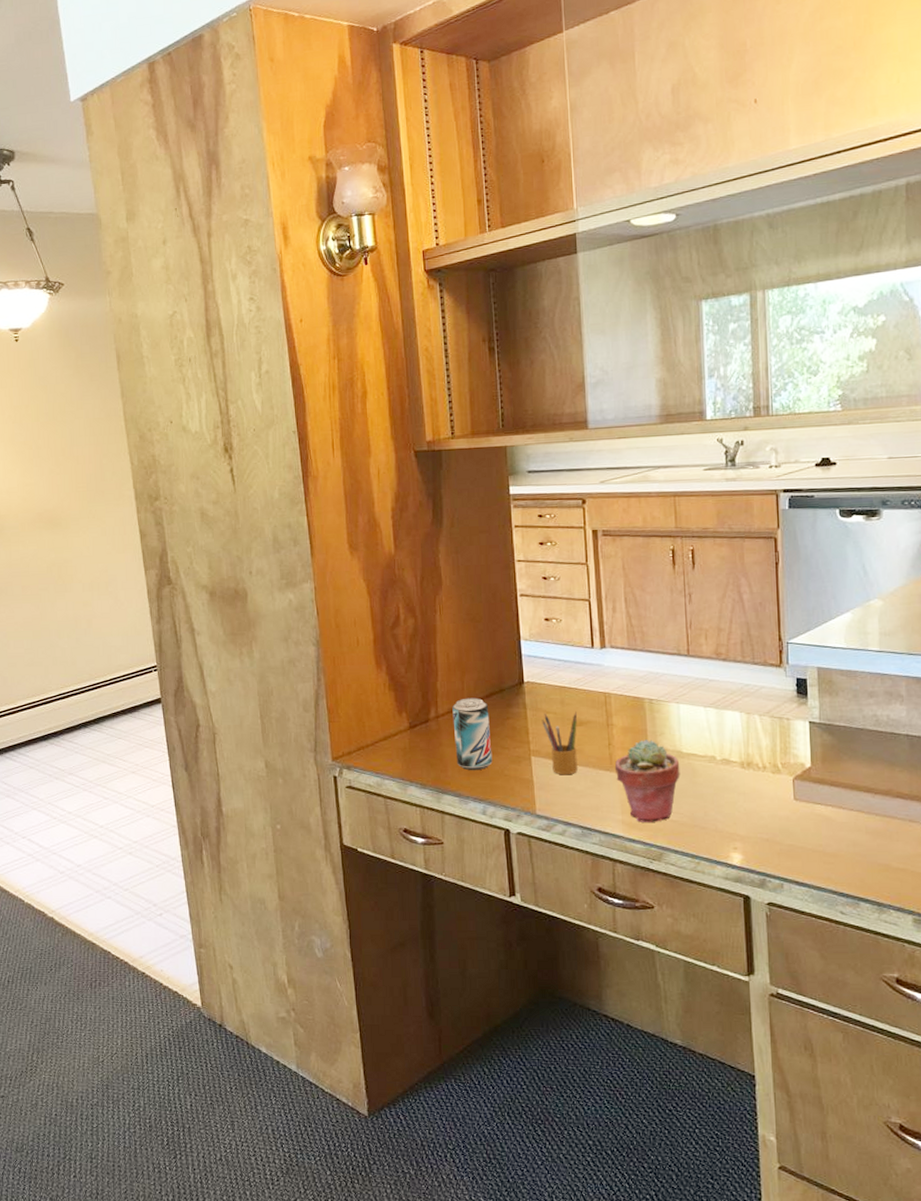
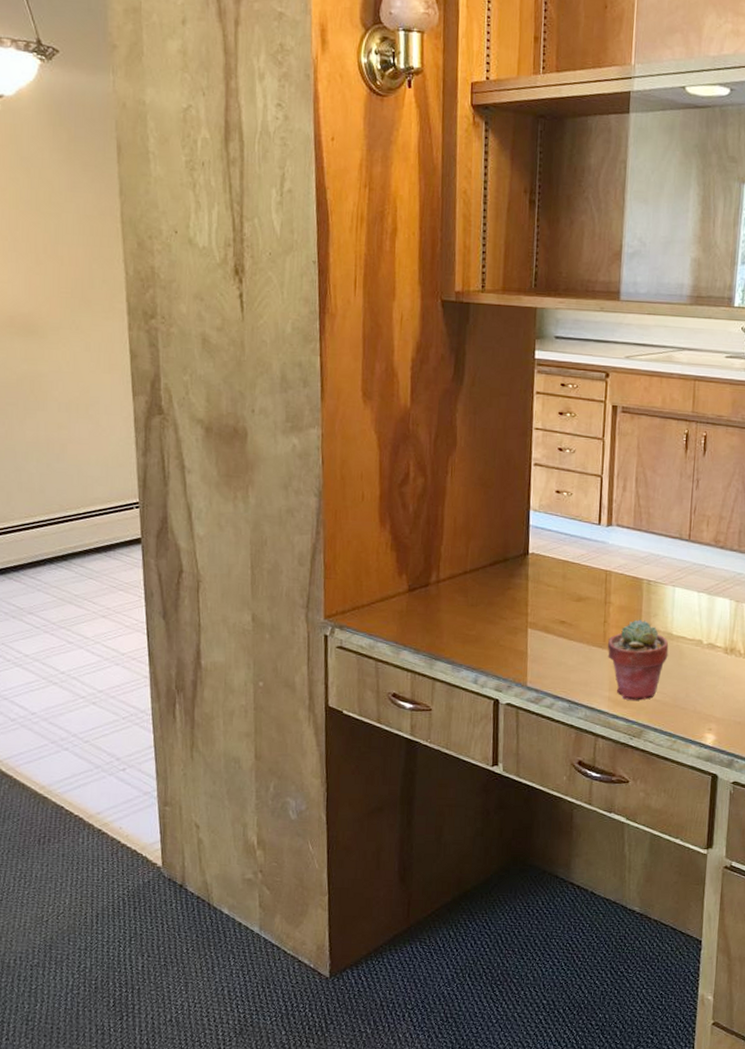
beer can: present [452,697,493,771] -> none [453,564,491,639]
pencil box: present [542,712,578,774] -> none [542,587,577,649]

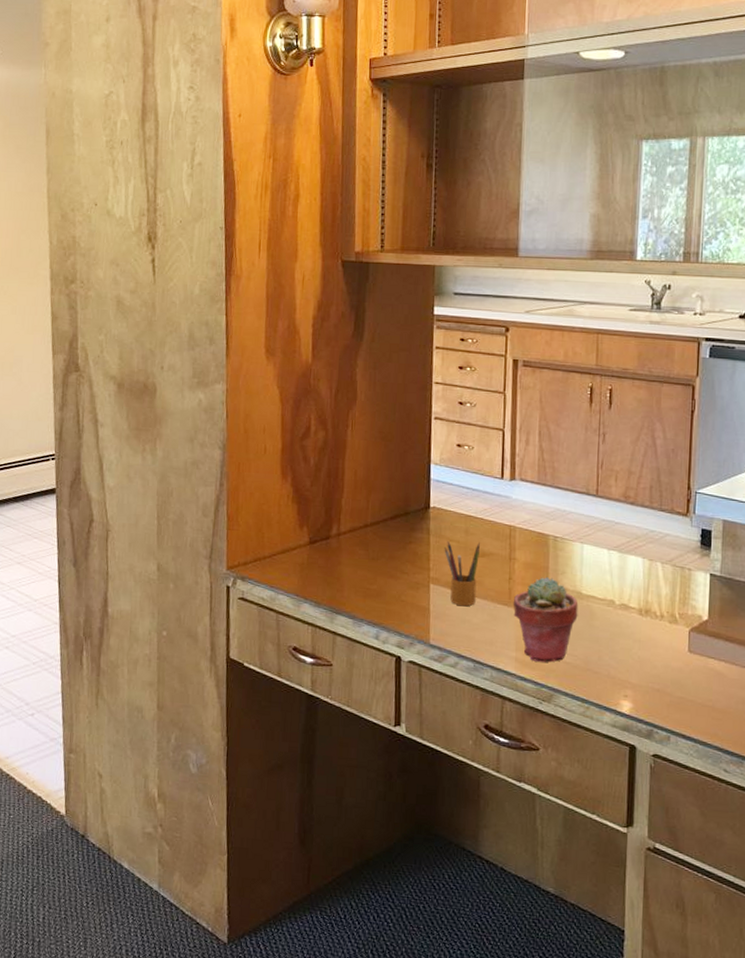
pencil box: none [542,587,577,649] -> present [444,541,480,606]

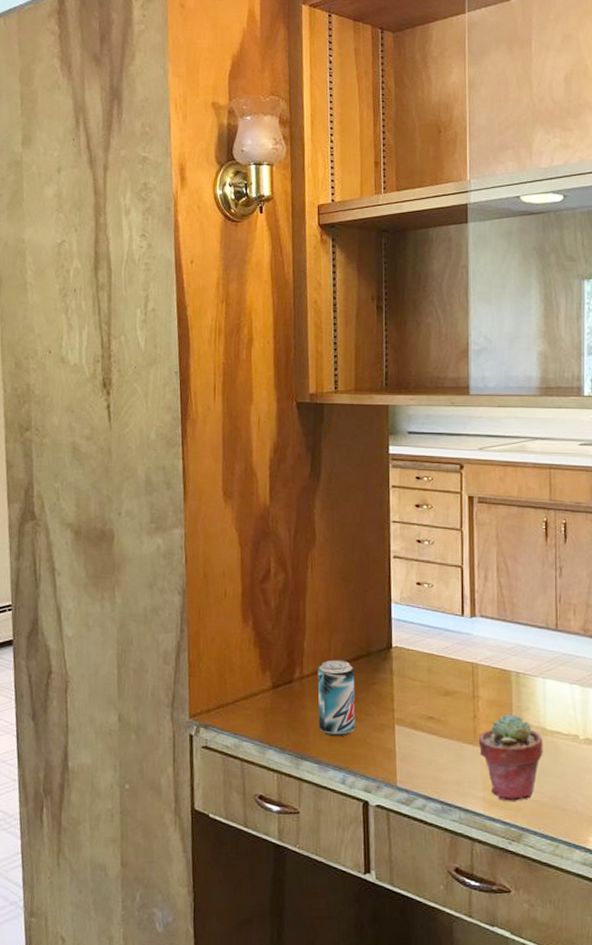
beer can: none [354,517,392,594] -> present [317,659,356,737]
pencil box: present [444,541,480,606] -> none [408,681,443,746]

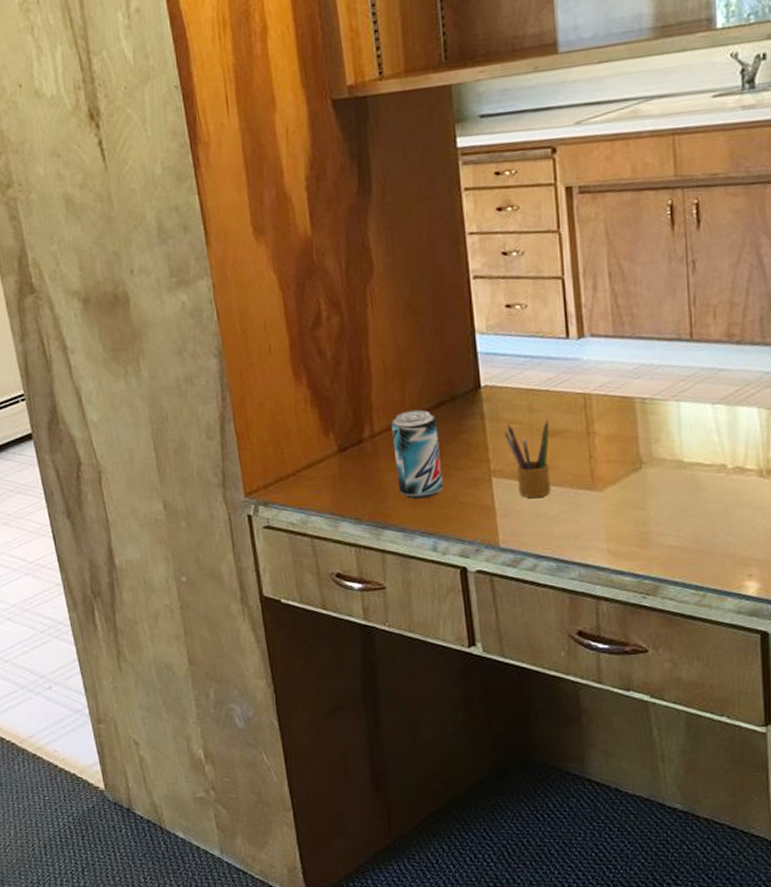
pencil box: none [408,681,443,746] -> present [504,420,551,498]
potted succulent: present [478,714,543,801] -> none [597,448,681,550]

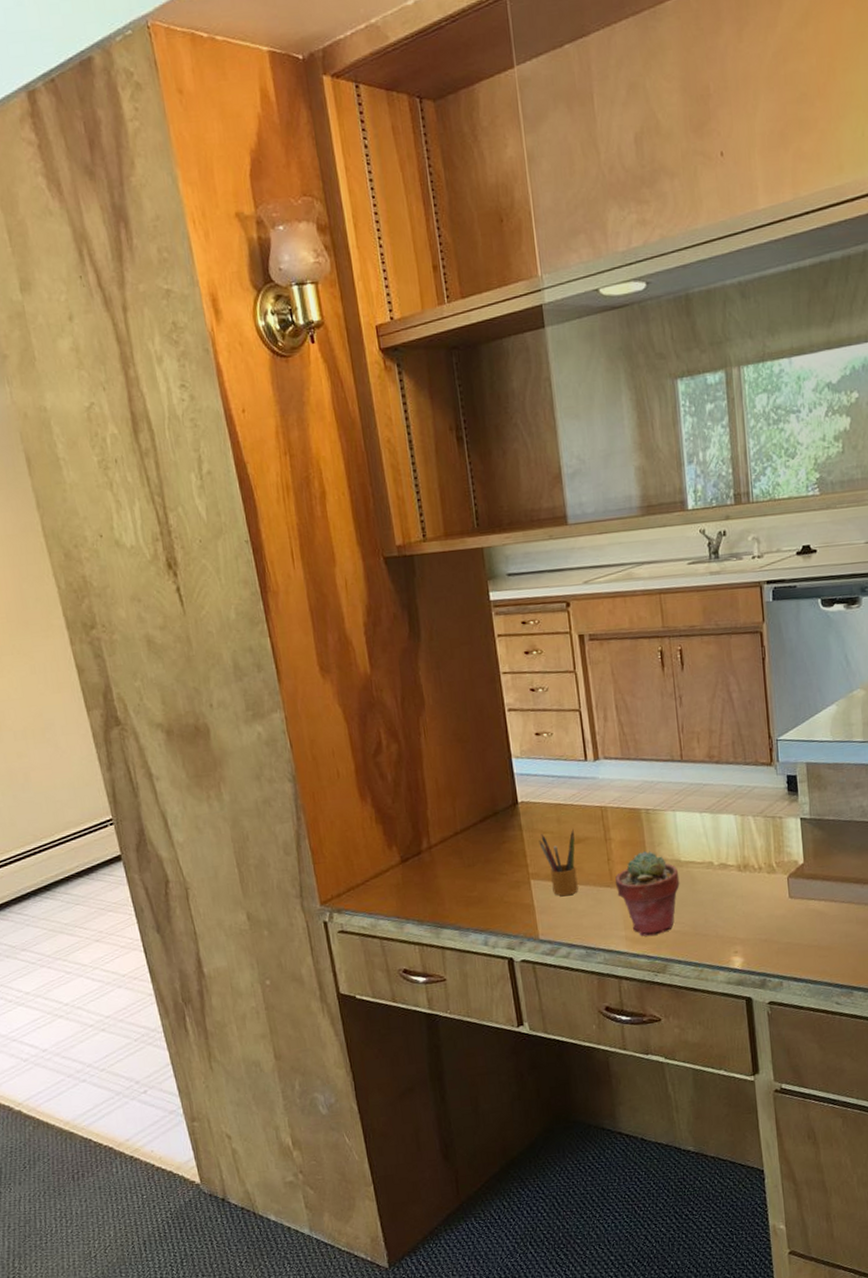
beer can: present [391,409,444,500] -> none [445,823,491,901]
potted succulent: none [597,448,681,550] -> present [615,851,680,936]

